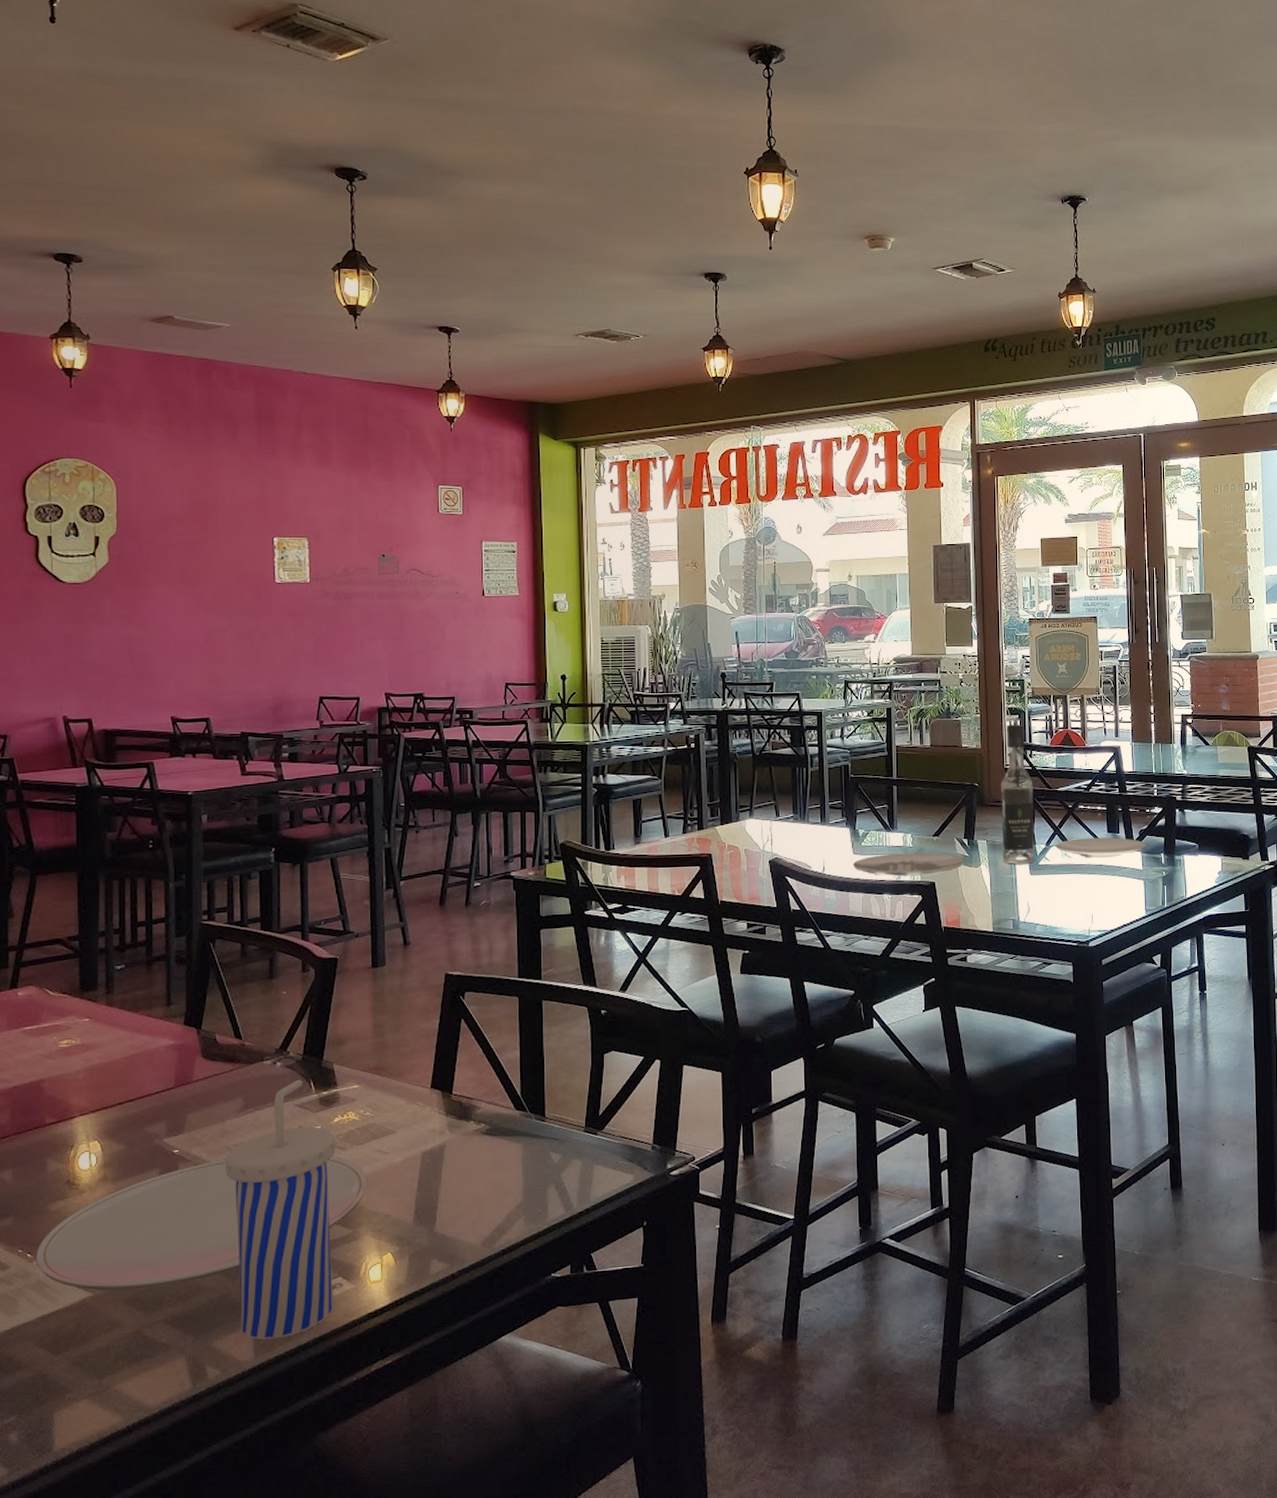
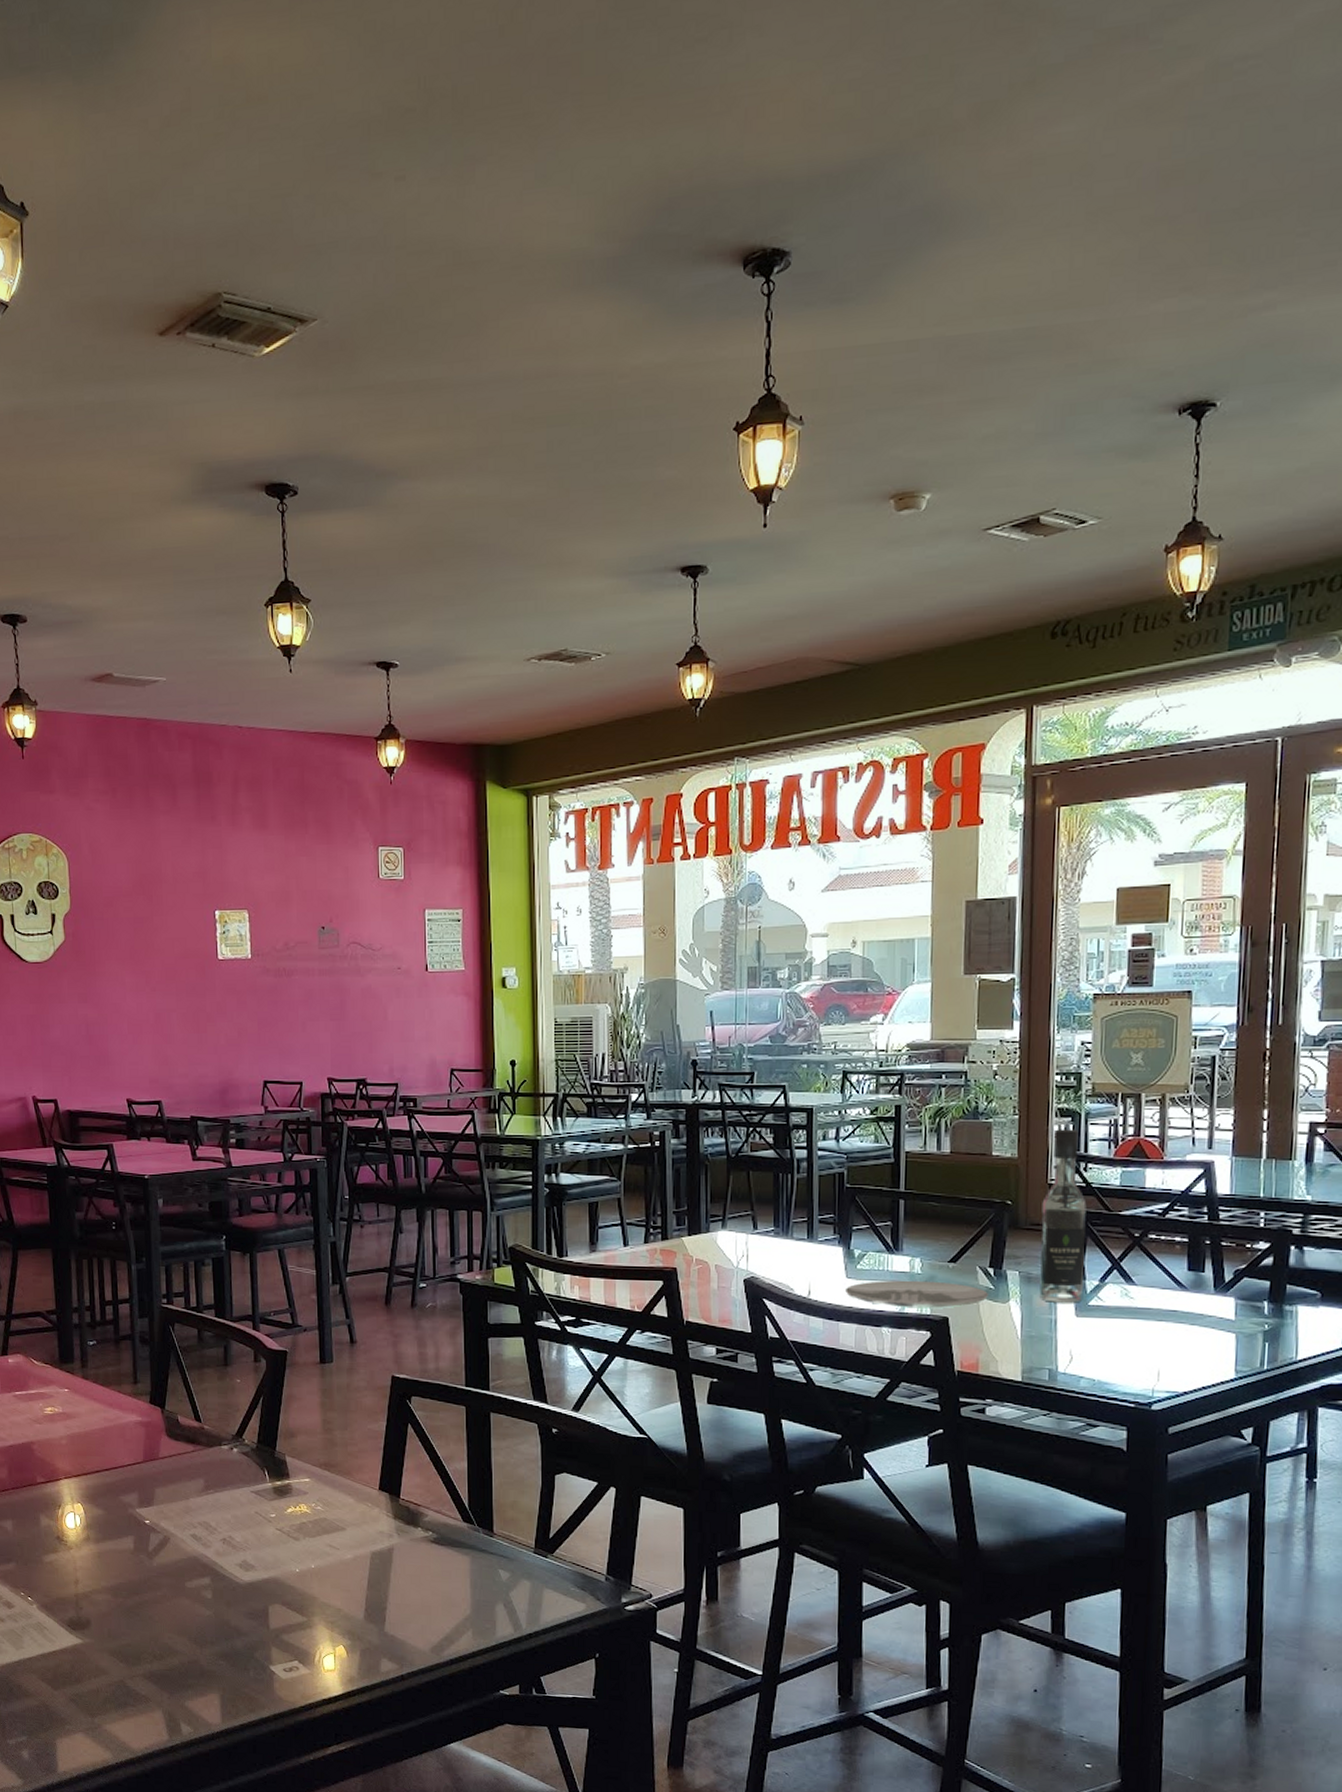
plate: present [35,1155,368,1291] -> none [35,1534,320,1644]
beverage cup: present [224,1079,336,1340] -> none [189,1467,292,1709]
plate: present [1056,837,1146,859] -> none [1113,1276,1243,1303]

